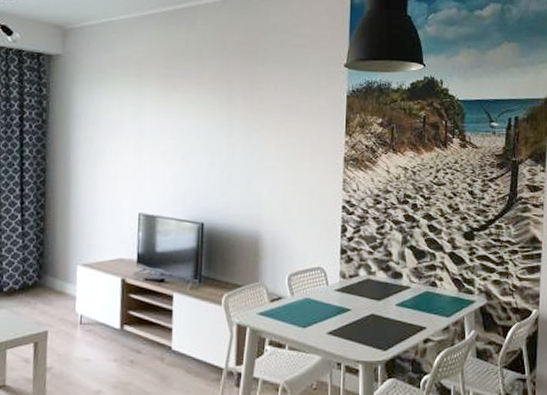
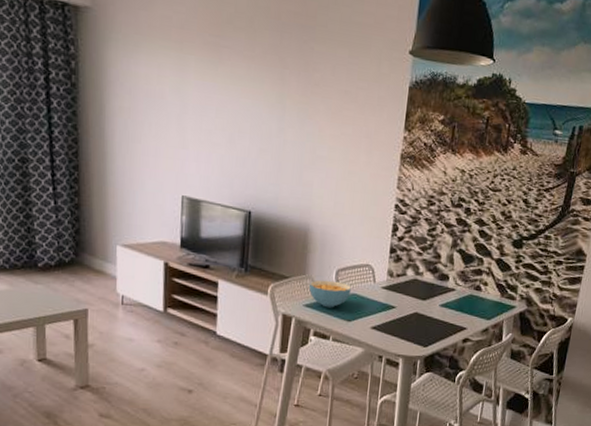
cereal bowl: none [263,286,304,315] -> present [309,280,351,308]

